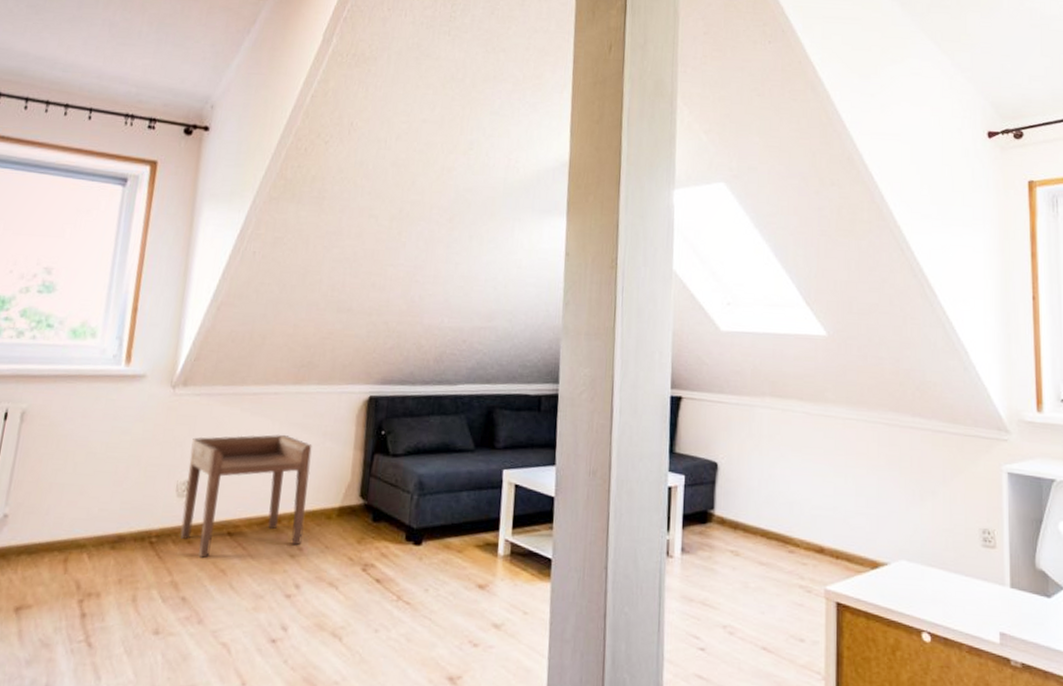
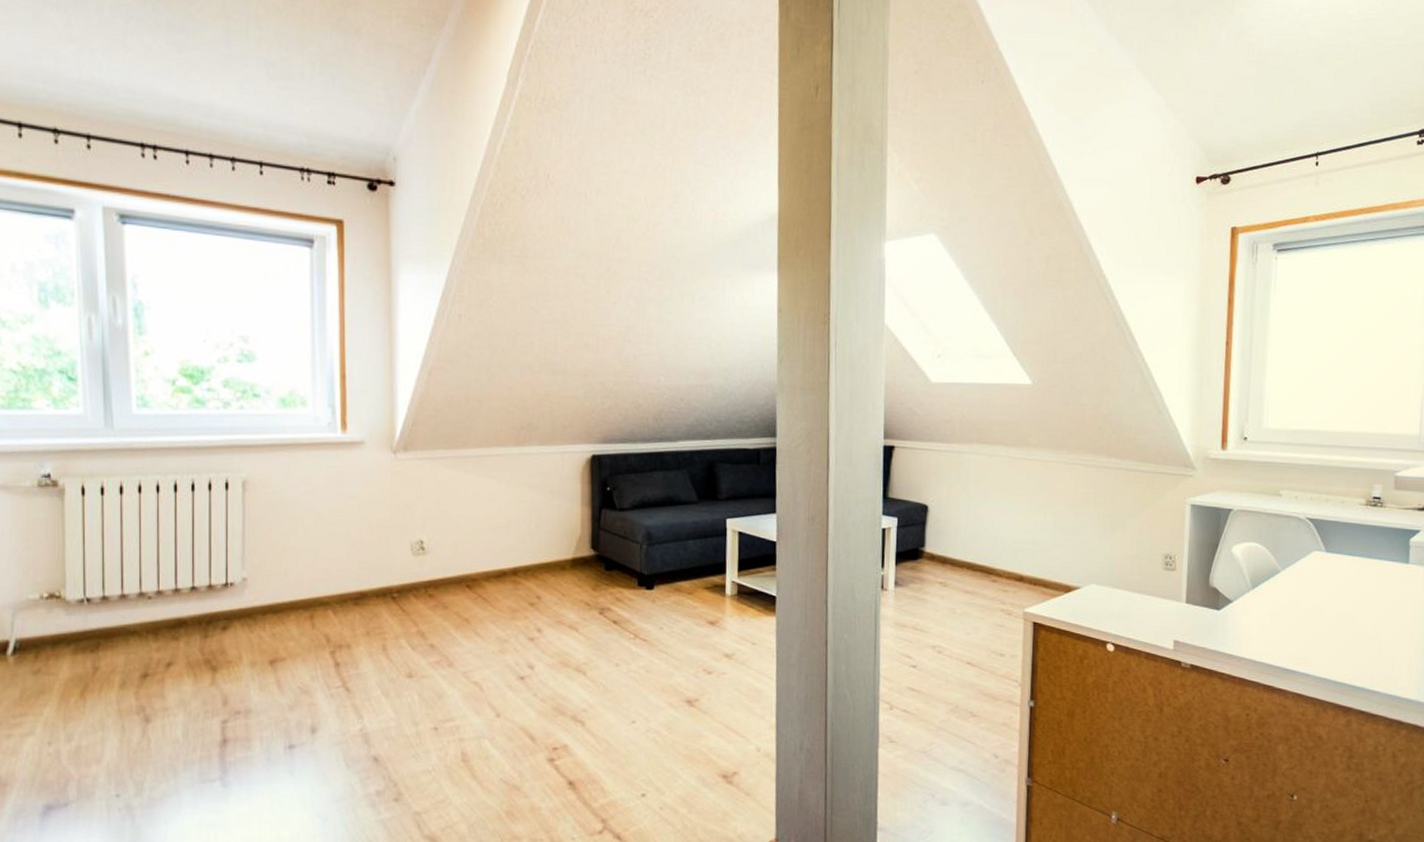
side table: present [180,435,312,558] -> none [419,494,541,609]

